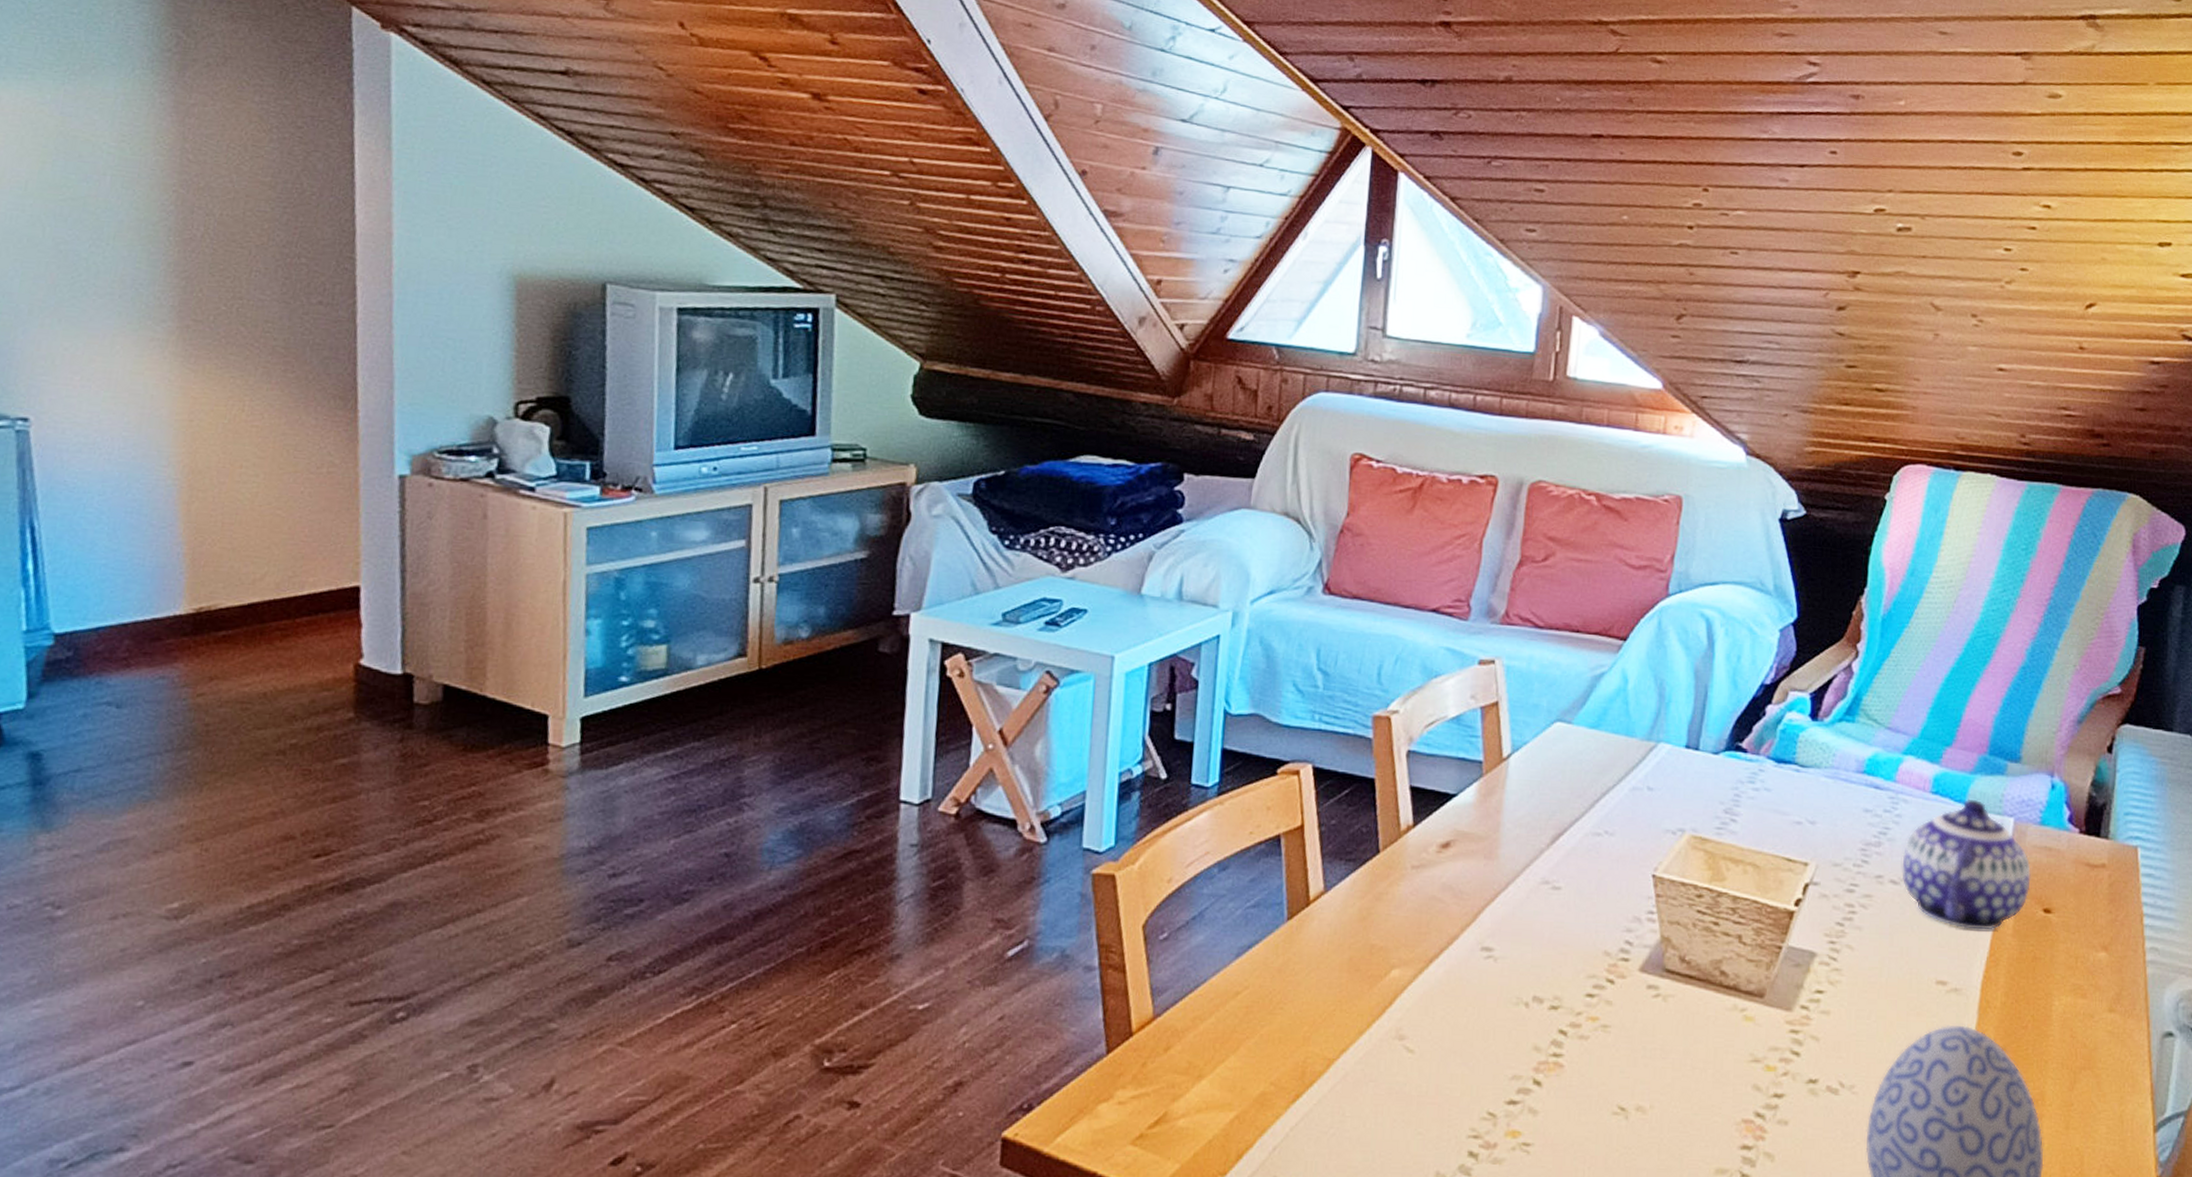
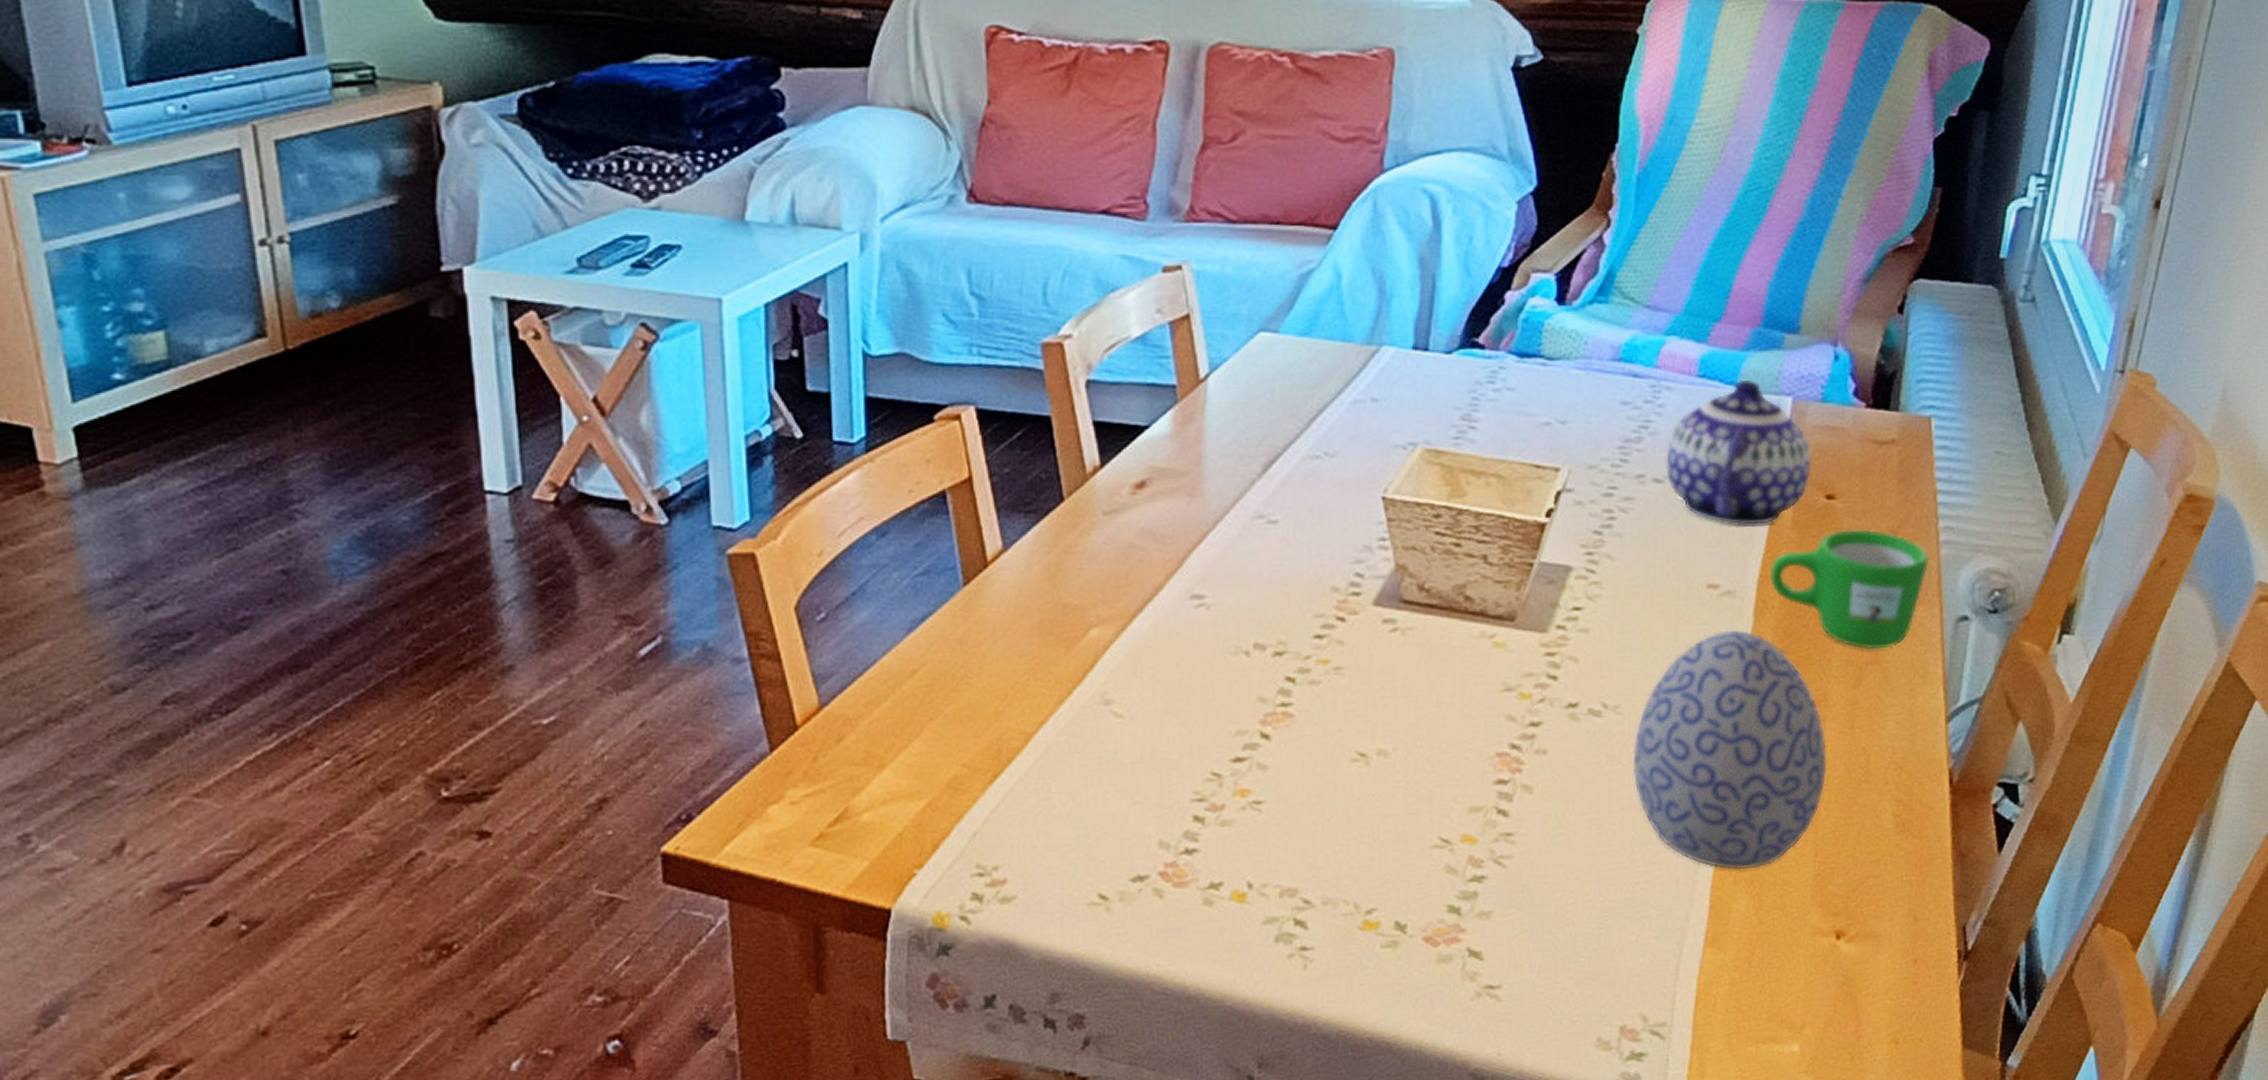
mug: none [1992,942,2136,1056] -> present [1769,529,1928,650]

